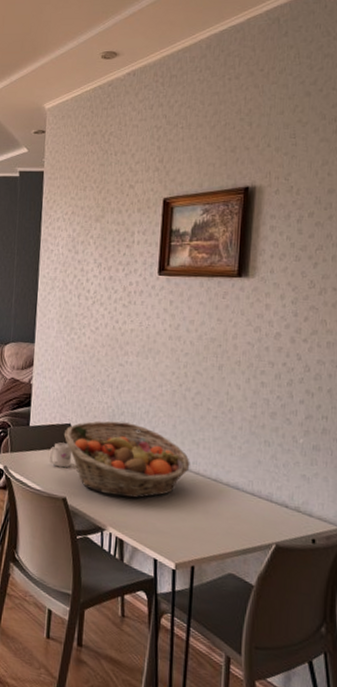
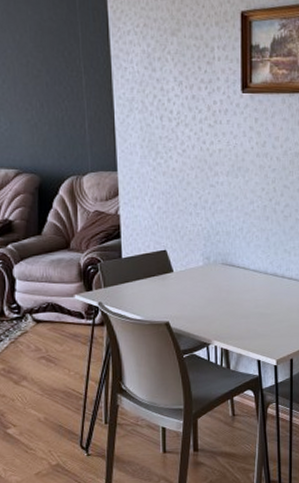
mug: present [49,442,72,468] -> none [146,270,171,294]
fruit basket: present [63,420,190,498] -> none [159,241,284,312]

